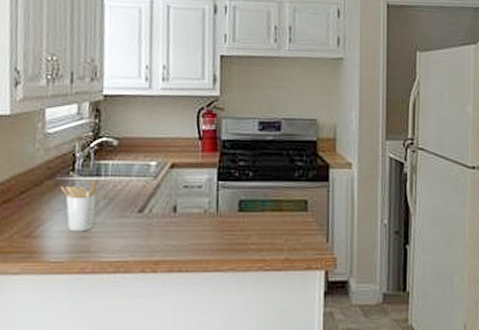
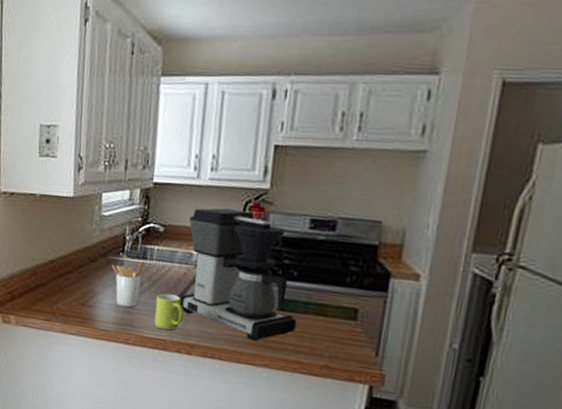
mug: none [113,210,146,250] -> present [154,293,184,331]
coffee maker: none [139,116,257,247] -> present [179,208,297,342]

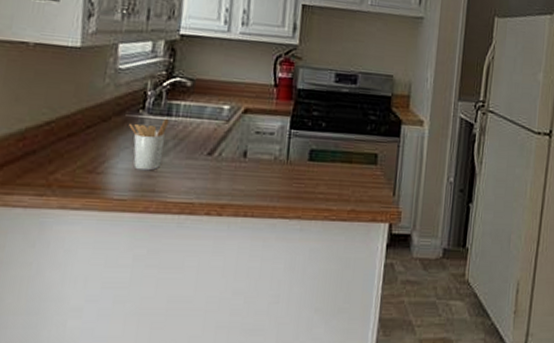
mug: present [154,293,184,331] -> none [180,152,214,192]
coffee maker: present [179,208,297,342] -> none [208,62,326,194]

